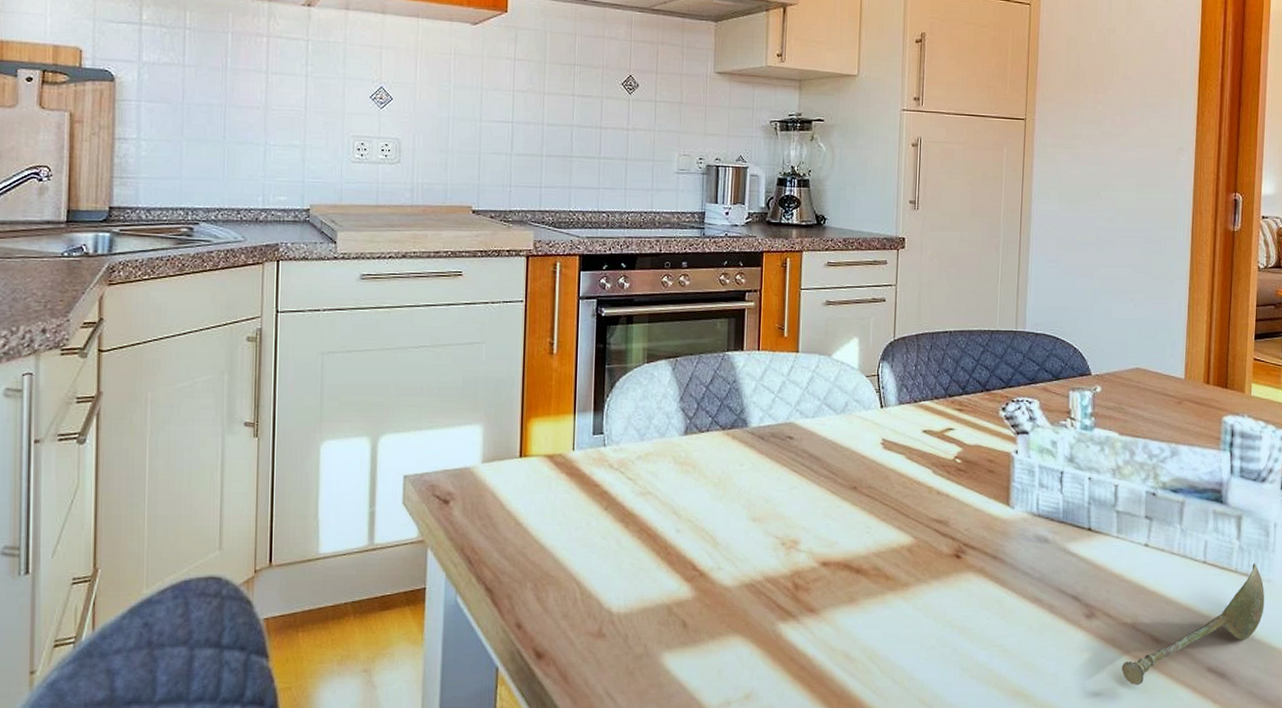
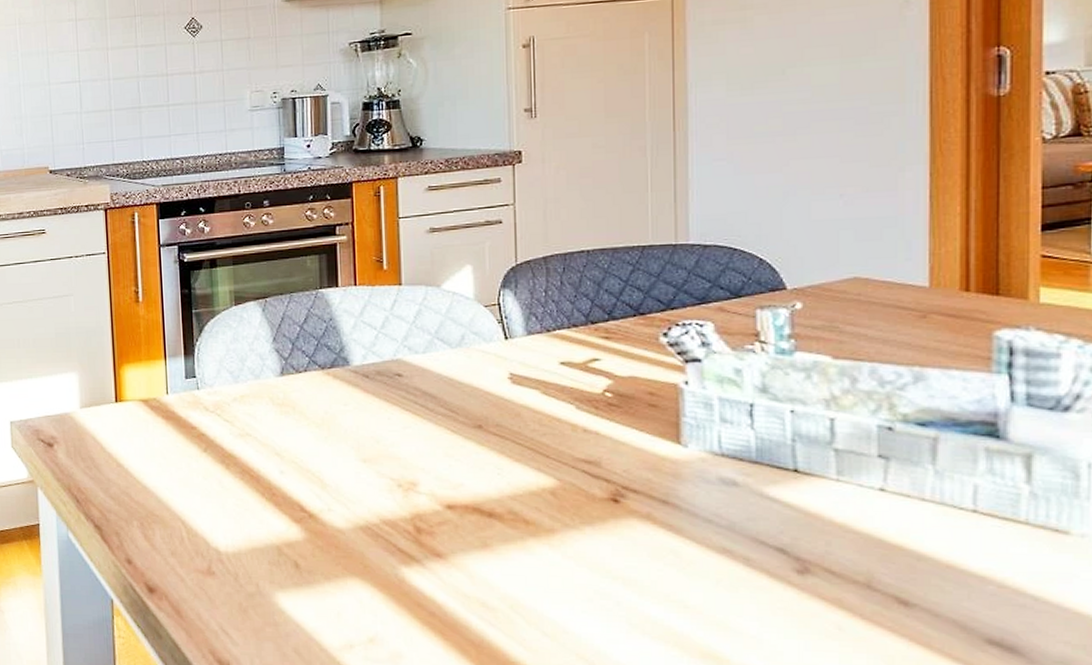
soupspoon: present [1122,563,1265,686] -> none [854,513,1077,656]

